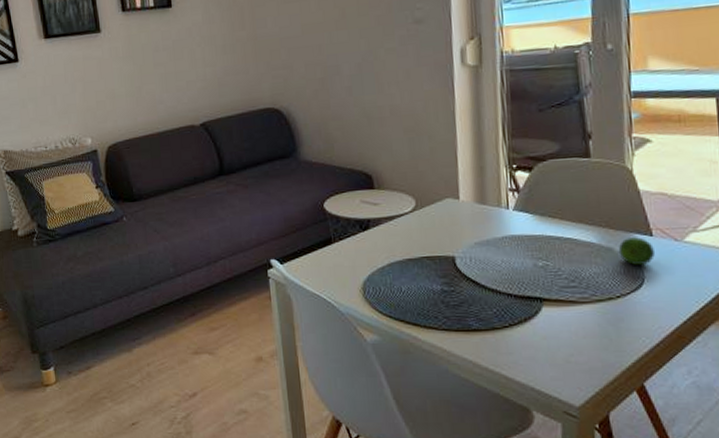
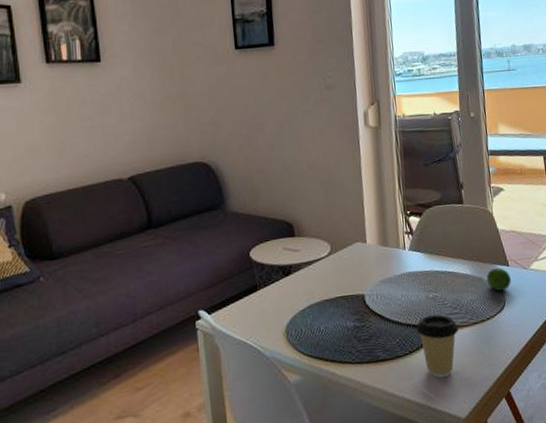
coffee cup: none [519,286,576,358] -> present [416,314,459,378]

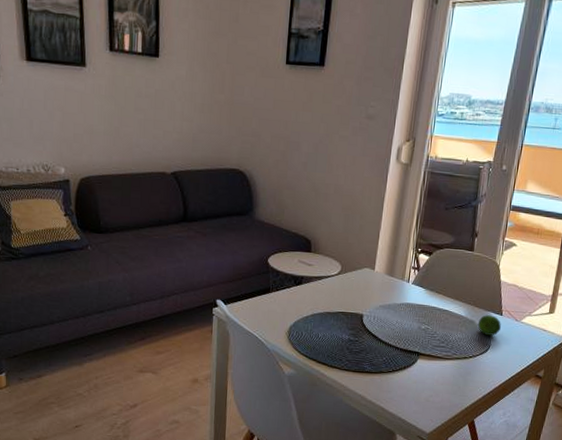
coffee cup: present [416,314,459,378] -> none [403,344,442,397]

